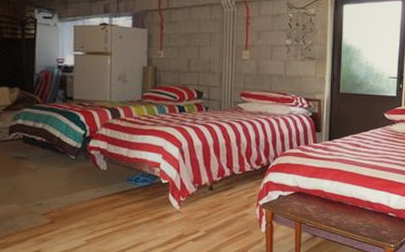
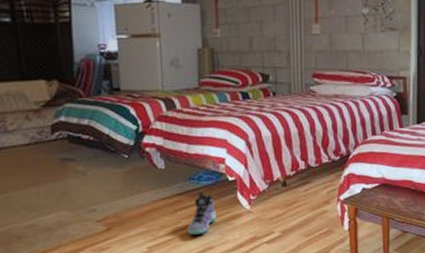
sneaker: none [122,191,149,230] -> present [187,191,216,235]

